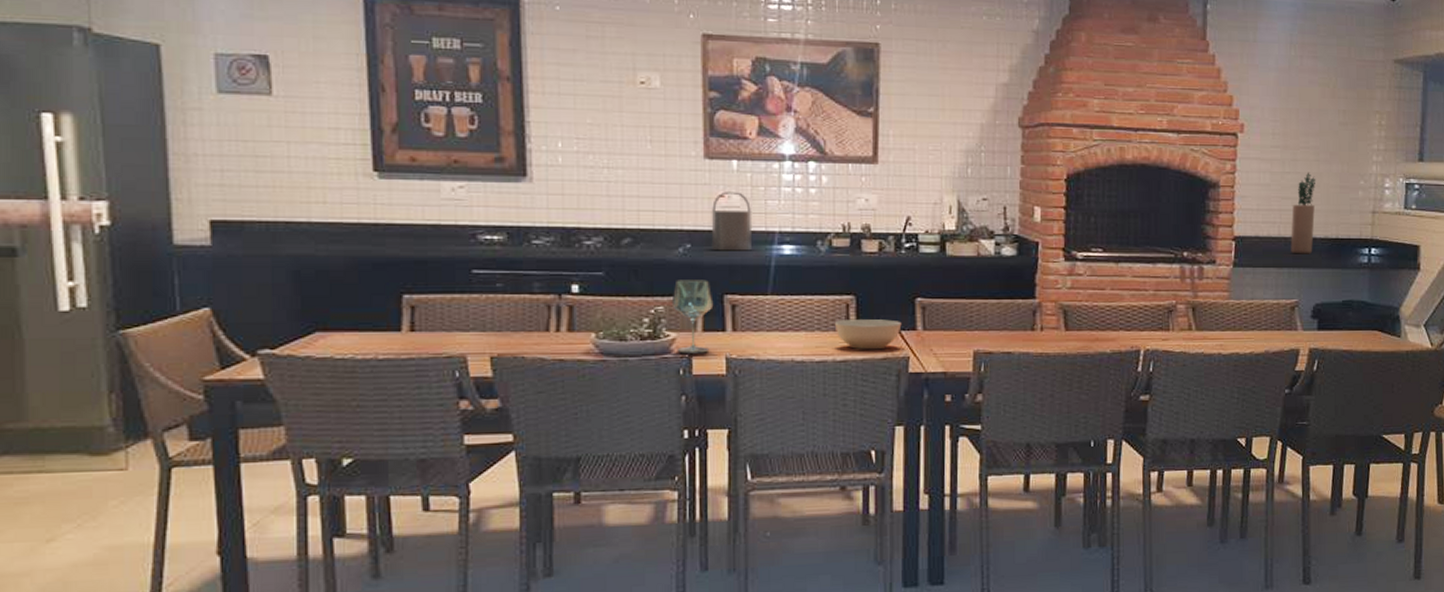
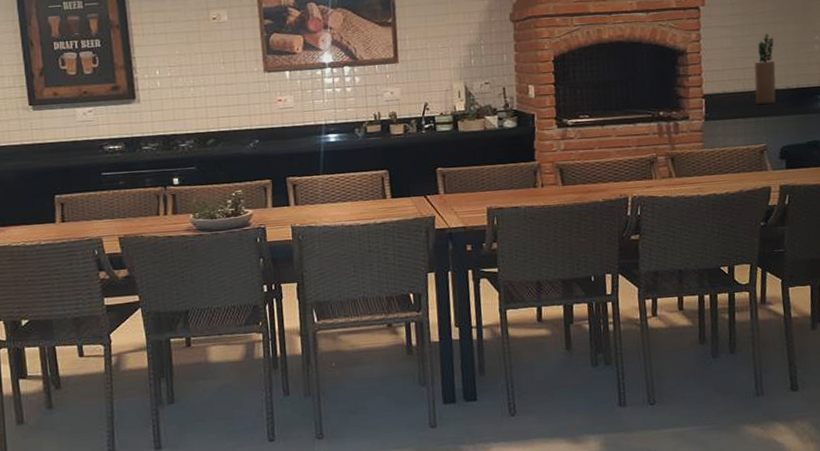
wine glass: present [671,280,714,354] -> none [247,166,279,226]
bucket: present [711,191,752,251] -> none [272,95,305,144]
bowl: present [834,319,902,350] -> none [373,187,427,213]

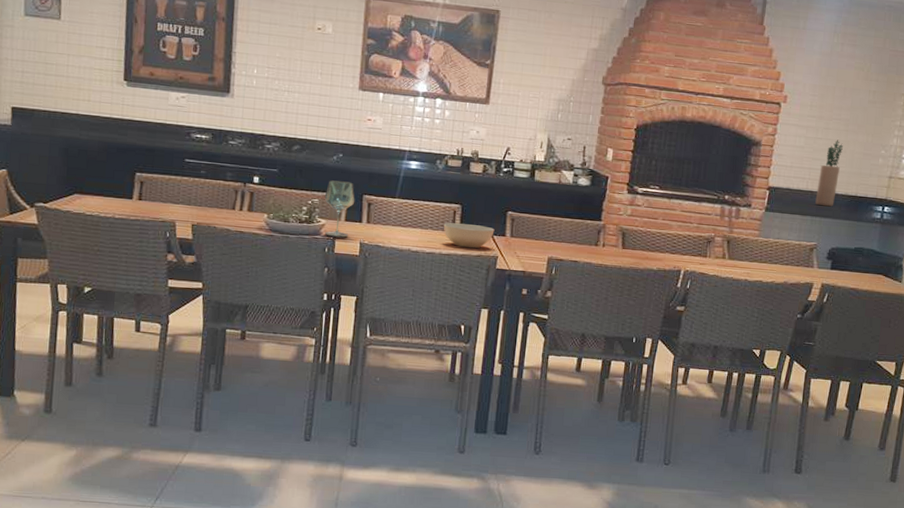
wine glass: none [247,166,279,226] -> present [324,180,355,238]
bowl: none [373,187,427,213] -> present [443,222,495,248]

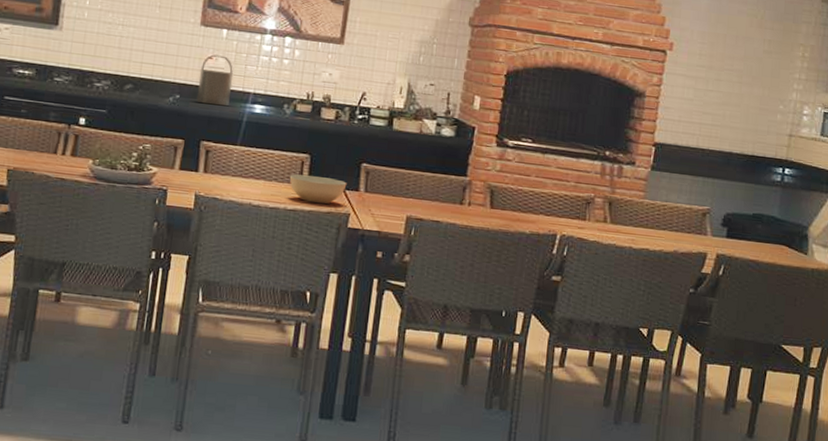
wine glass: present [324,180,355,238] -> none [156,123,192,188]
bucket: none [357,116,390,164] -> present [196,54,233,107]
vase: present [815,139,844,207] -> none [707,92,738,167]

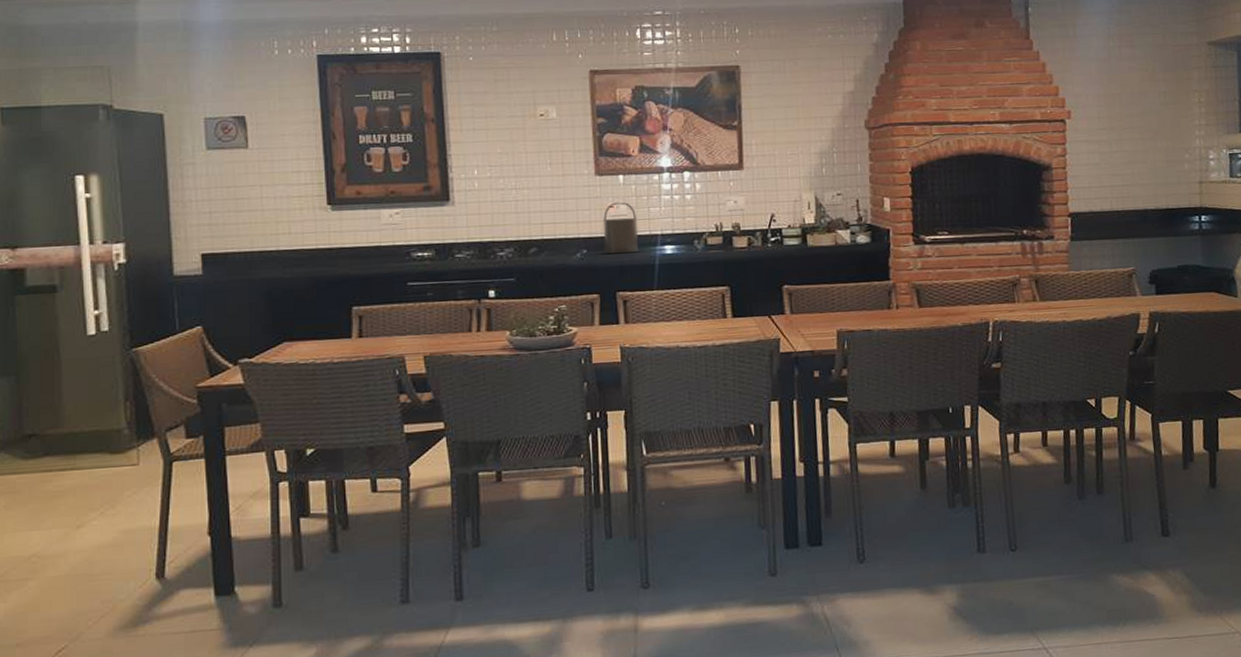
bowl: present [289,174,347,204] -> none [712,306,772,334]

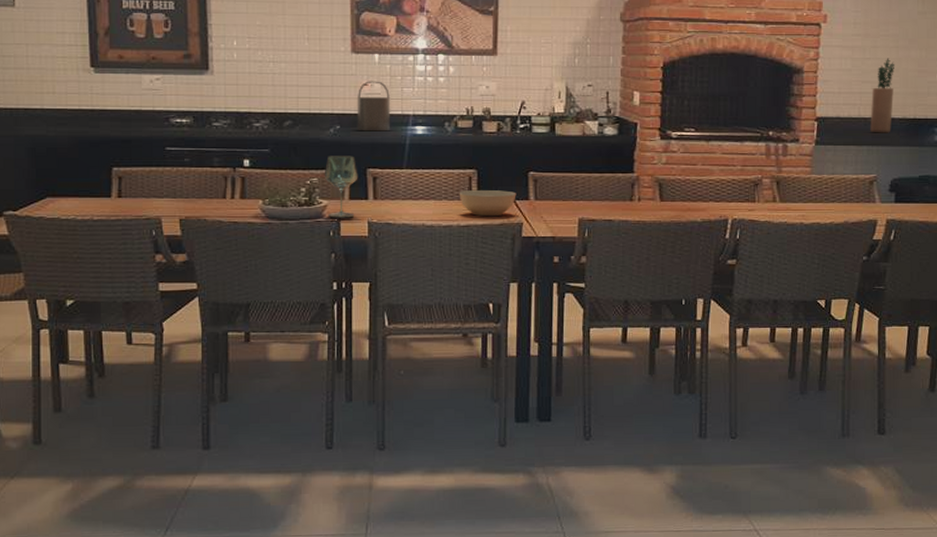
wine glass: none [572,280,608,345] -> present [324,156,358,218]
bowl: none [712,306,772,334] -> present [459,190,516,217]
vase: none [1122,150,1146,226] -> present [870,58,895,133]

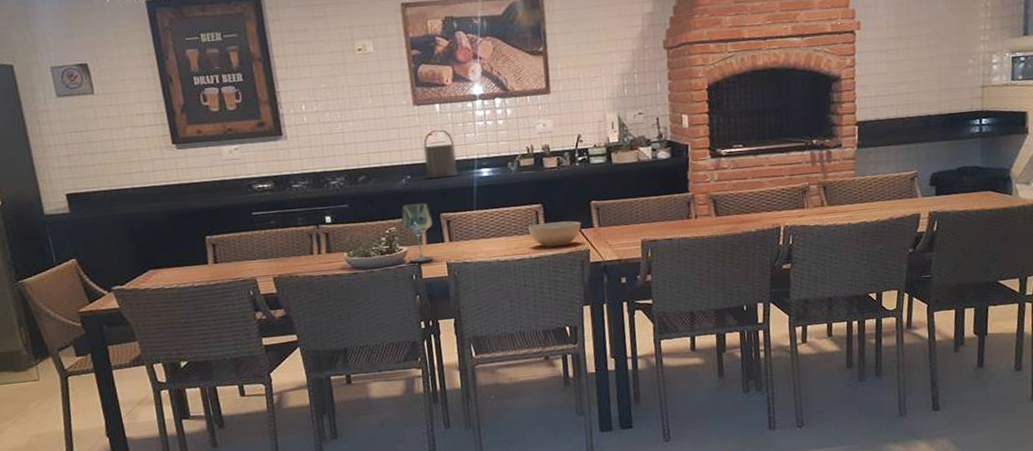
vase: present [870,58,895,133] -> none [907,57,929,132]

